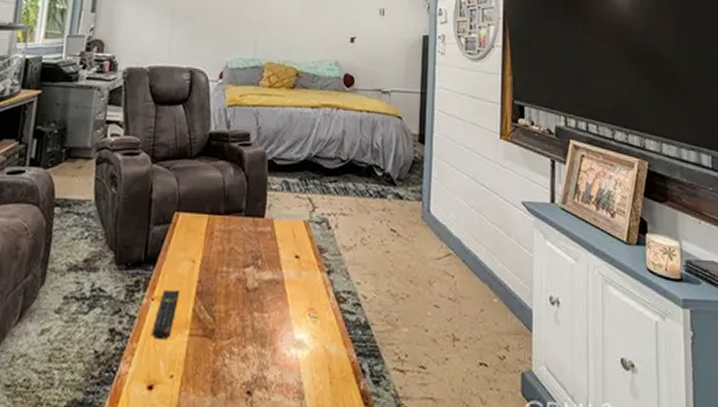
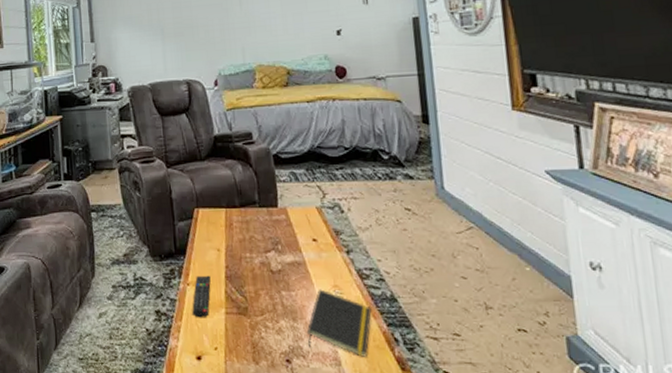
notepad: none [273,312,344,392] -> present [306,289,372,358]

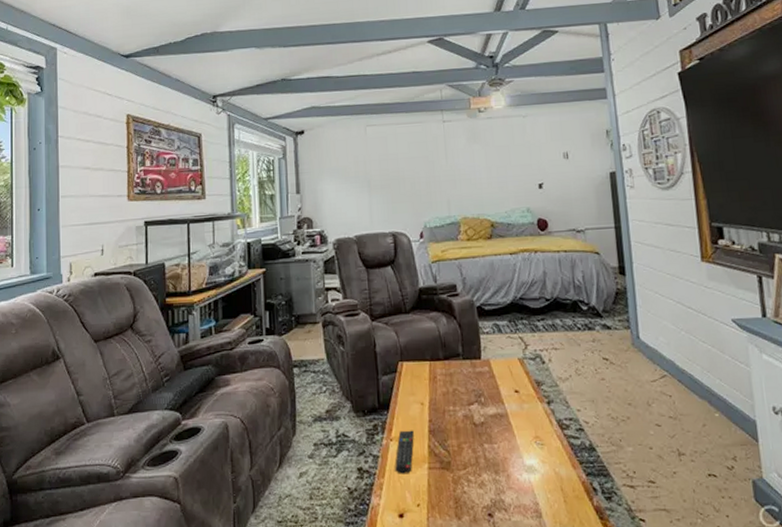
notepad: present [306,289,372,358] -> none [508,441,571,509]

